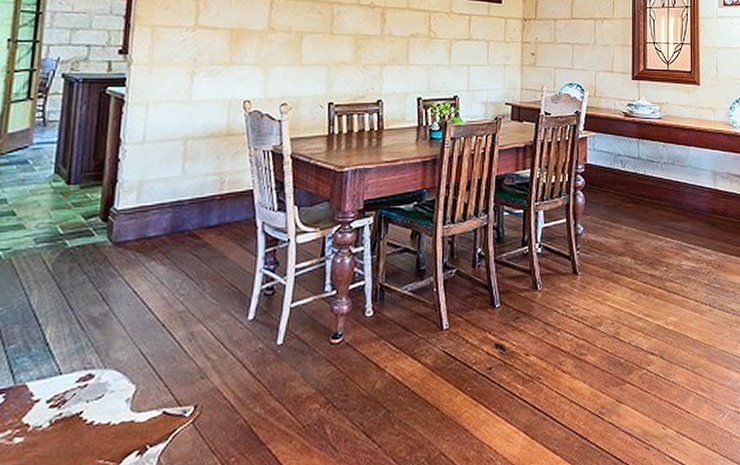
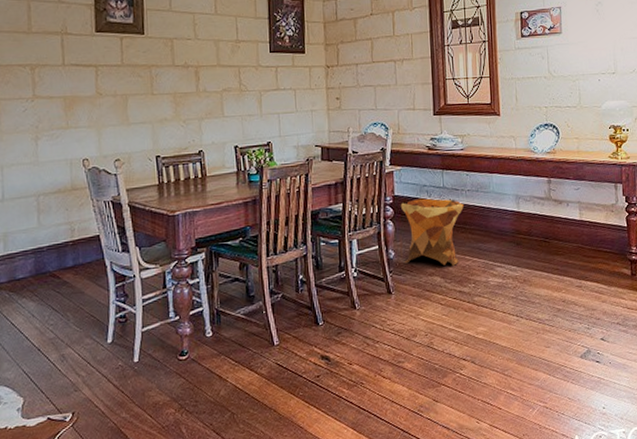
woven basket: none [592,169,660,246] -> present [400,198,465,266]

